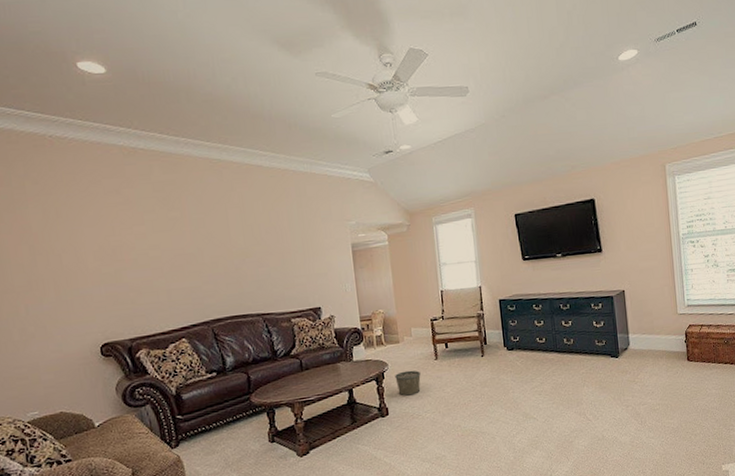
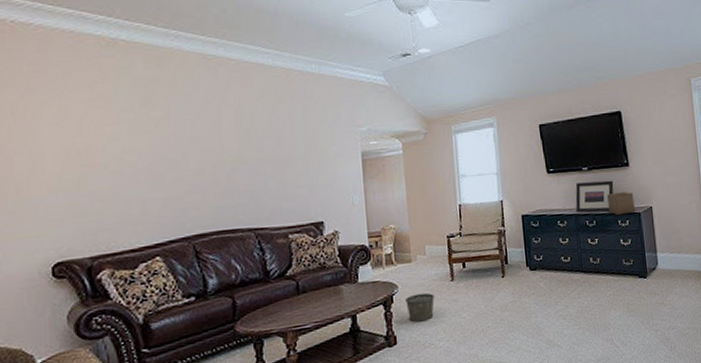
picture frame: none [550,265,587,297] -> present [575,180,614,213]
decorative box: none [580,276,608,300] -> present [607,191,635,216]

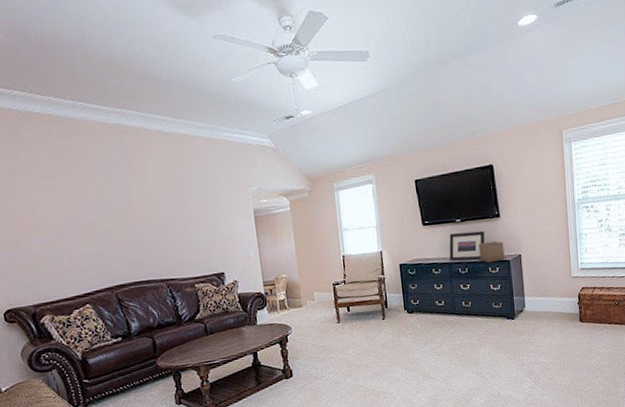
basket: present [405,292,435,322] -> none [298,333,324,358]

